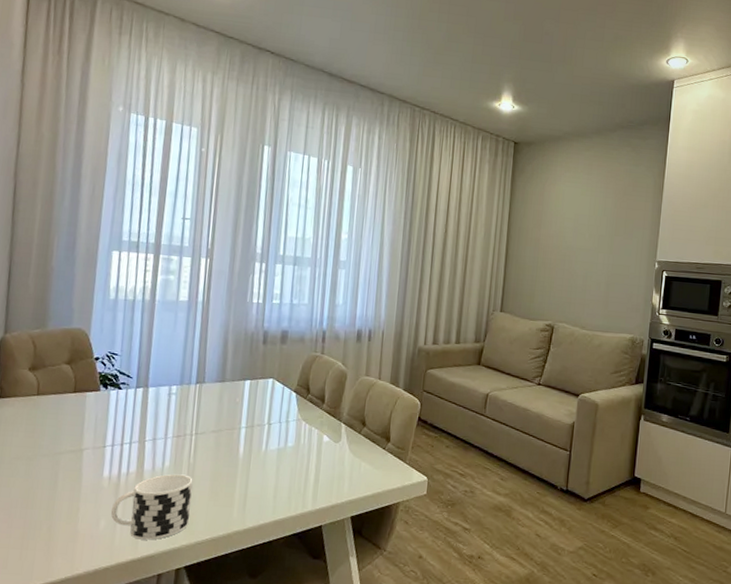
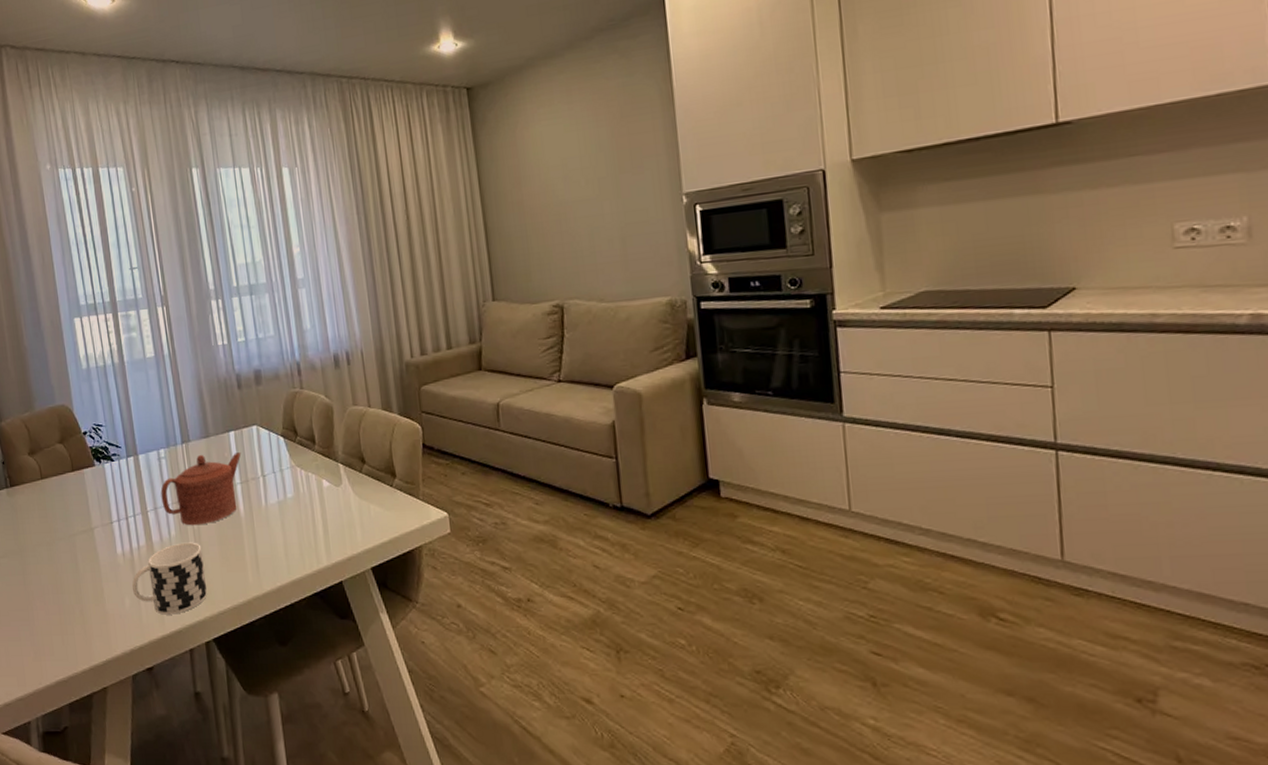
teapot: none [162,397,253,461] -> present [160,452,241,526]

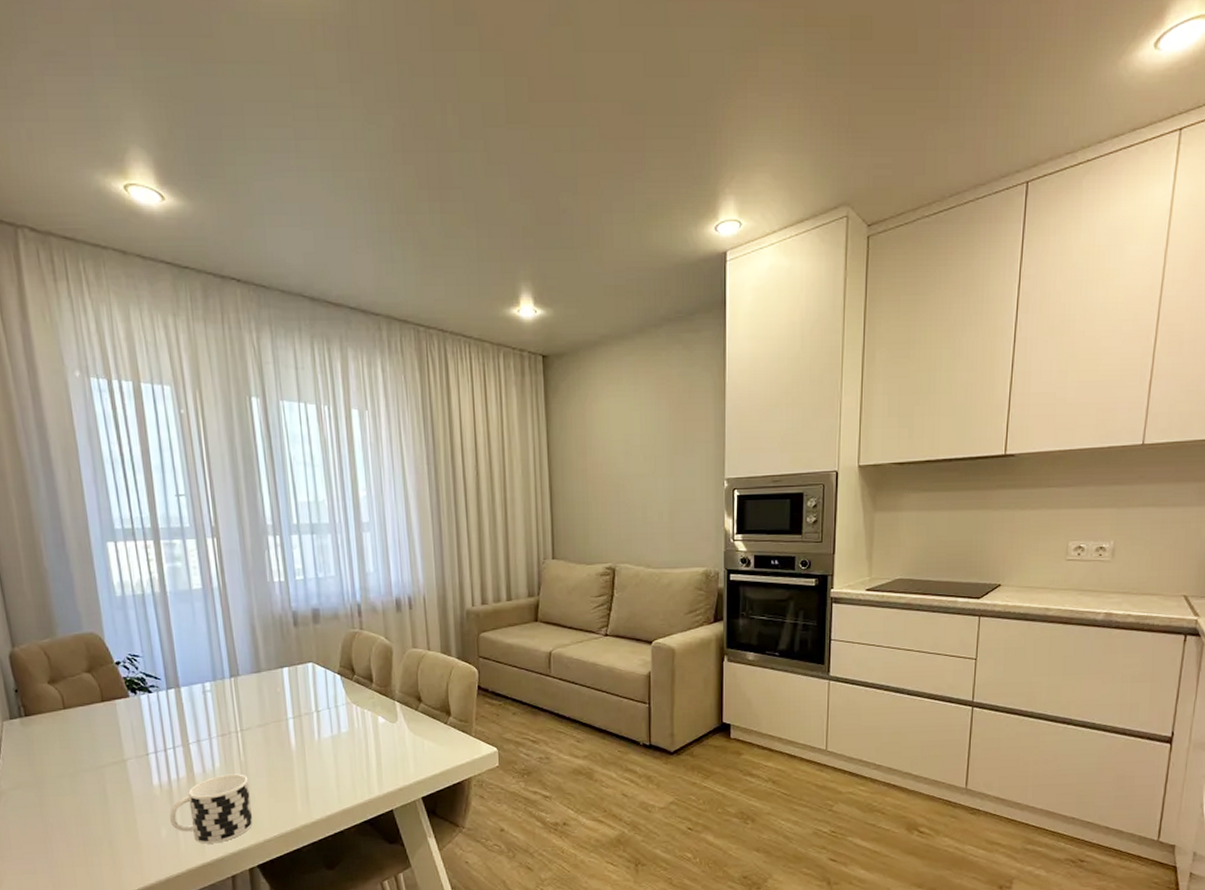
teapot: present [160,452,241,526] -> none [204,688,295,758]

